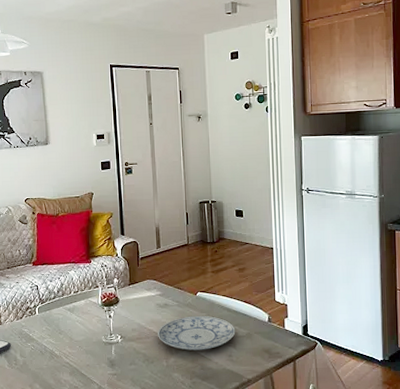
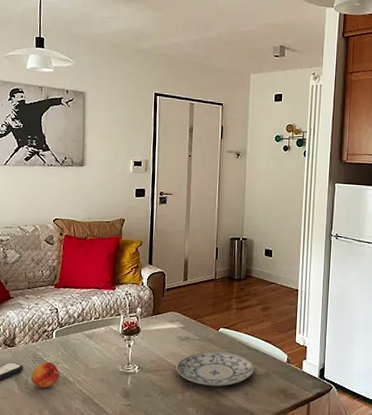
fruit: none [20,337,46,363] -> present [31,362,60,388]

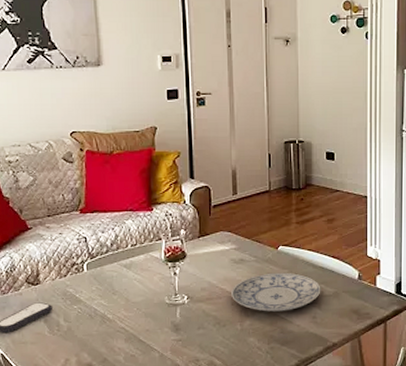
fruit: present [31,362,60,388] -> none [63,299,96,329]

